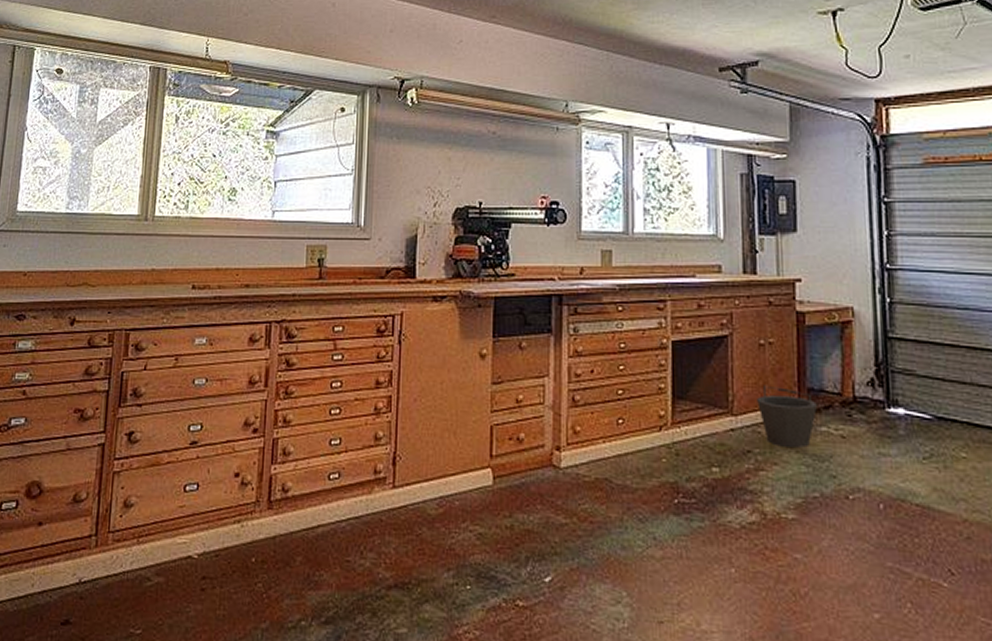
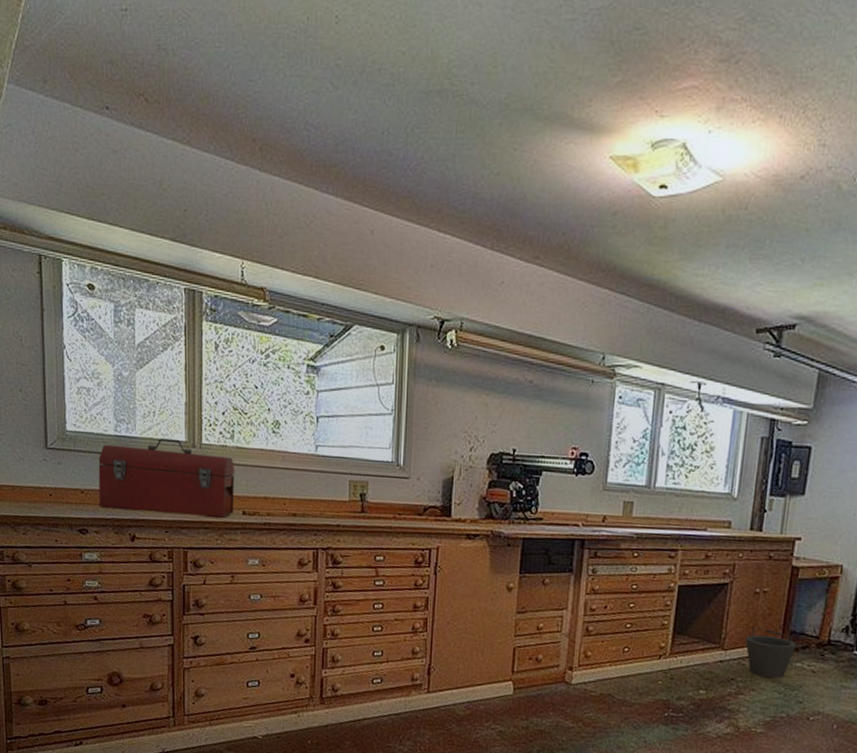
toolbox: none [40,213,187,293] -> present [98,438,234,518]

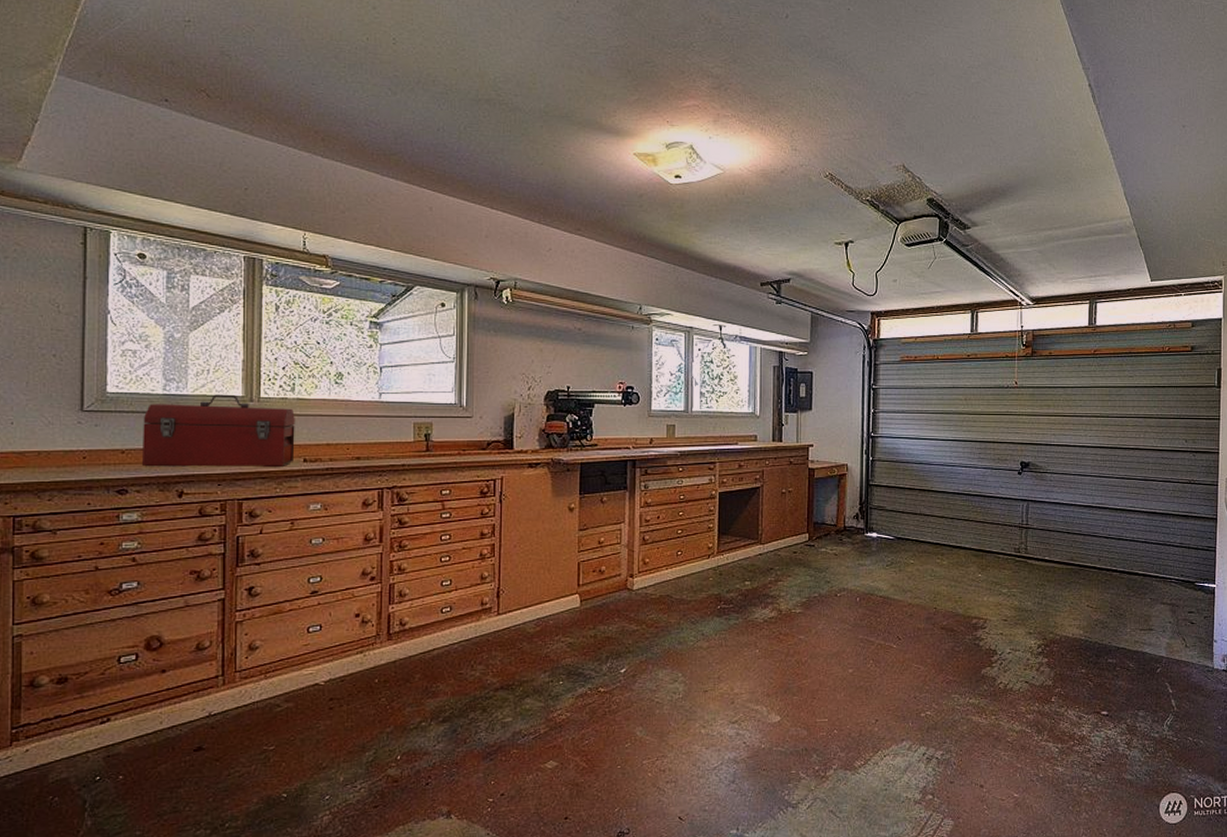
bucket: present [745,626,798,679] -> none [779,521,821,564]

